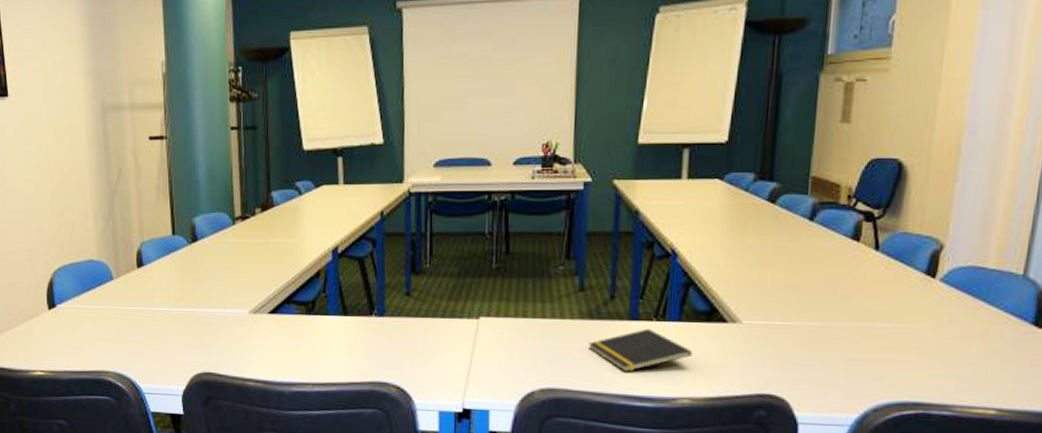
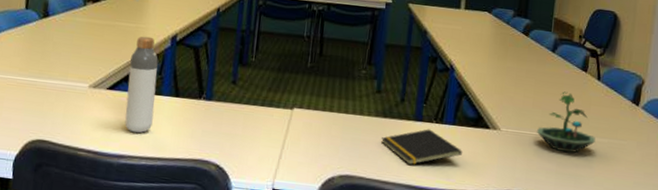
bottle: none [290,251,322,357] -> present [125,36,158,133]
terrarium: none [791,268,873,344] -> present [537,91,595,153]

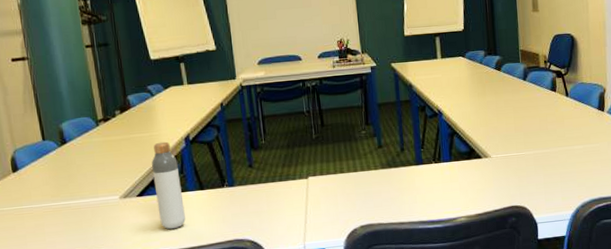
notepad: present [381,129,462,166] -> none [391,169,462,205]
terrarium: present [537,91,595,153] -> none [522,112,573,164]

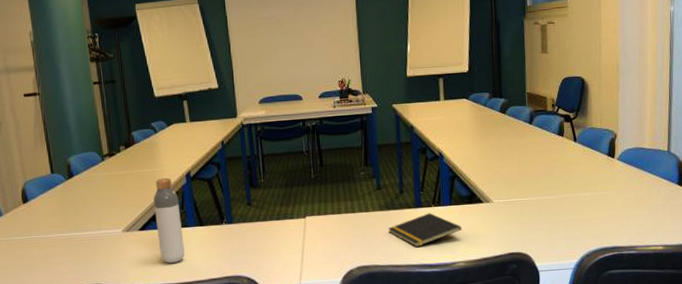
notepad: none [391,169,462,205] -> present [388,213,462,248]

